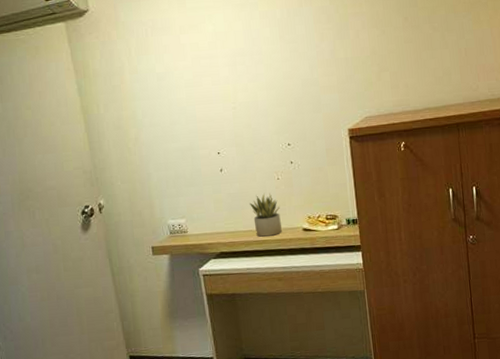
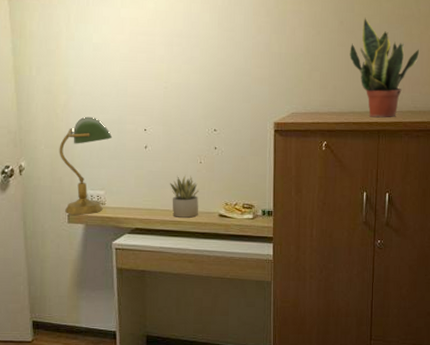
desk lamp: none [135,147,187,247] -> present [59,116,113,215]
potted plant: none [417,10,491,111] -> present [350,17,420,118]

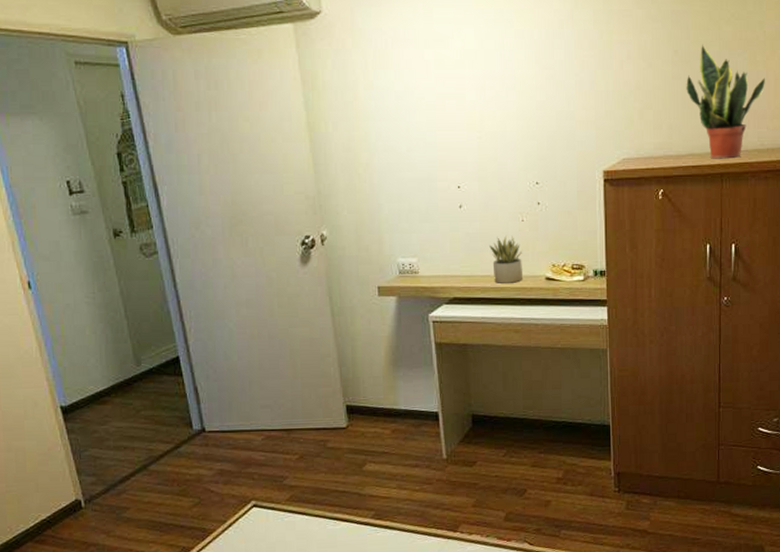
desk lamp: present [59,116,113,215] -> none [363,175,423,286]

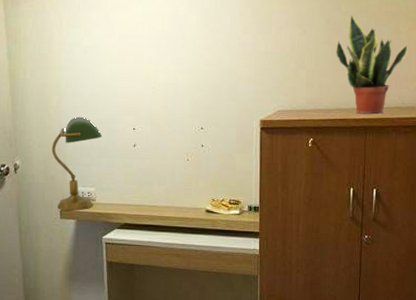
desk lamp: none [363,175,423,286] -> present [51,117,103,211]
succulent plant: present [489,235,522,283] -> none [158,172,186,213]

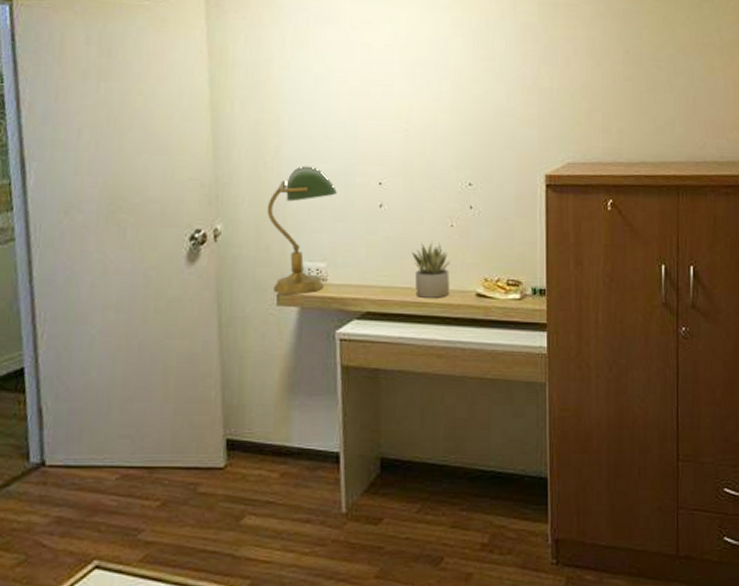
succulent plant: none [158,172,186,213] -> present [412,242,449,298]
potted plant: present [336,15,408,114] -> none [638,45,725,170]

